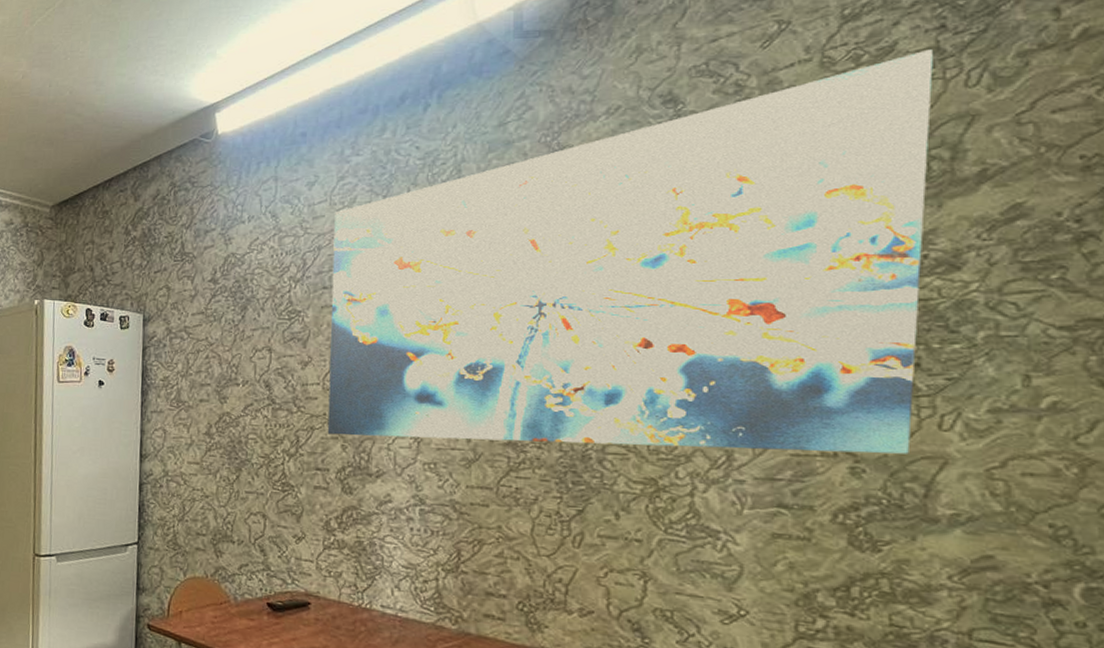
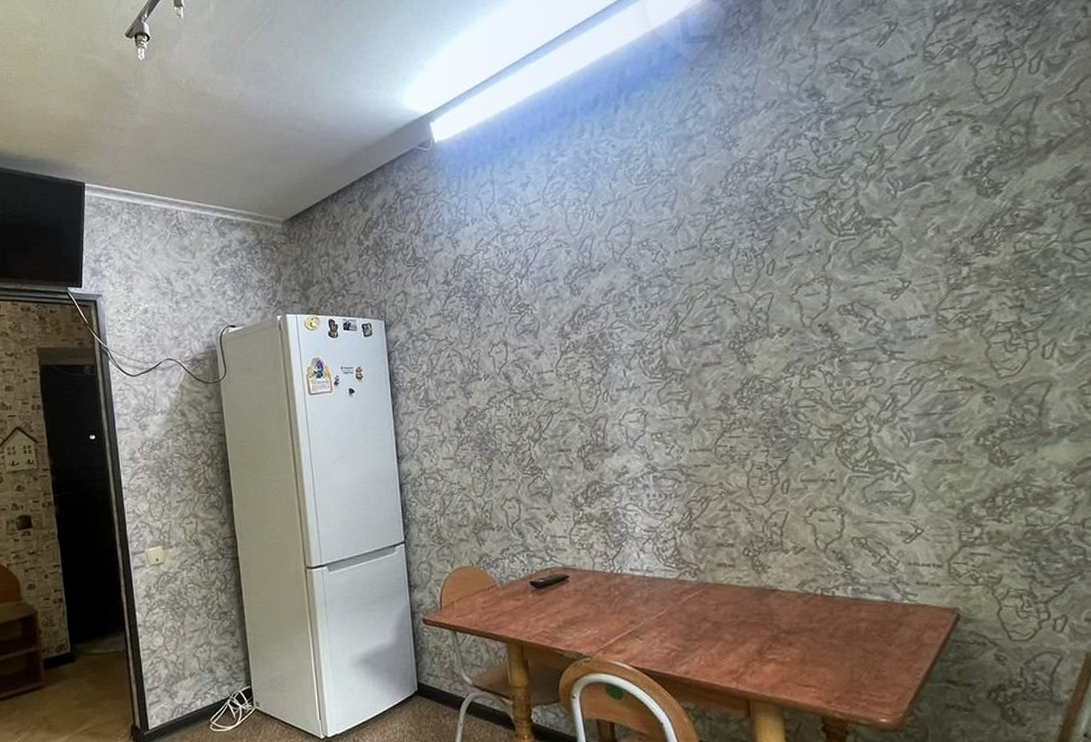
wall art: present [327,49,933,454] -> none [549,43,1025,417]

